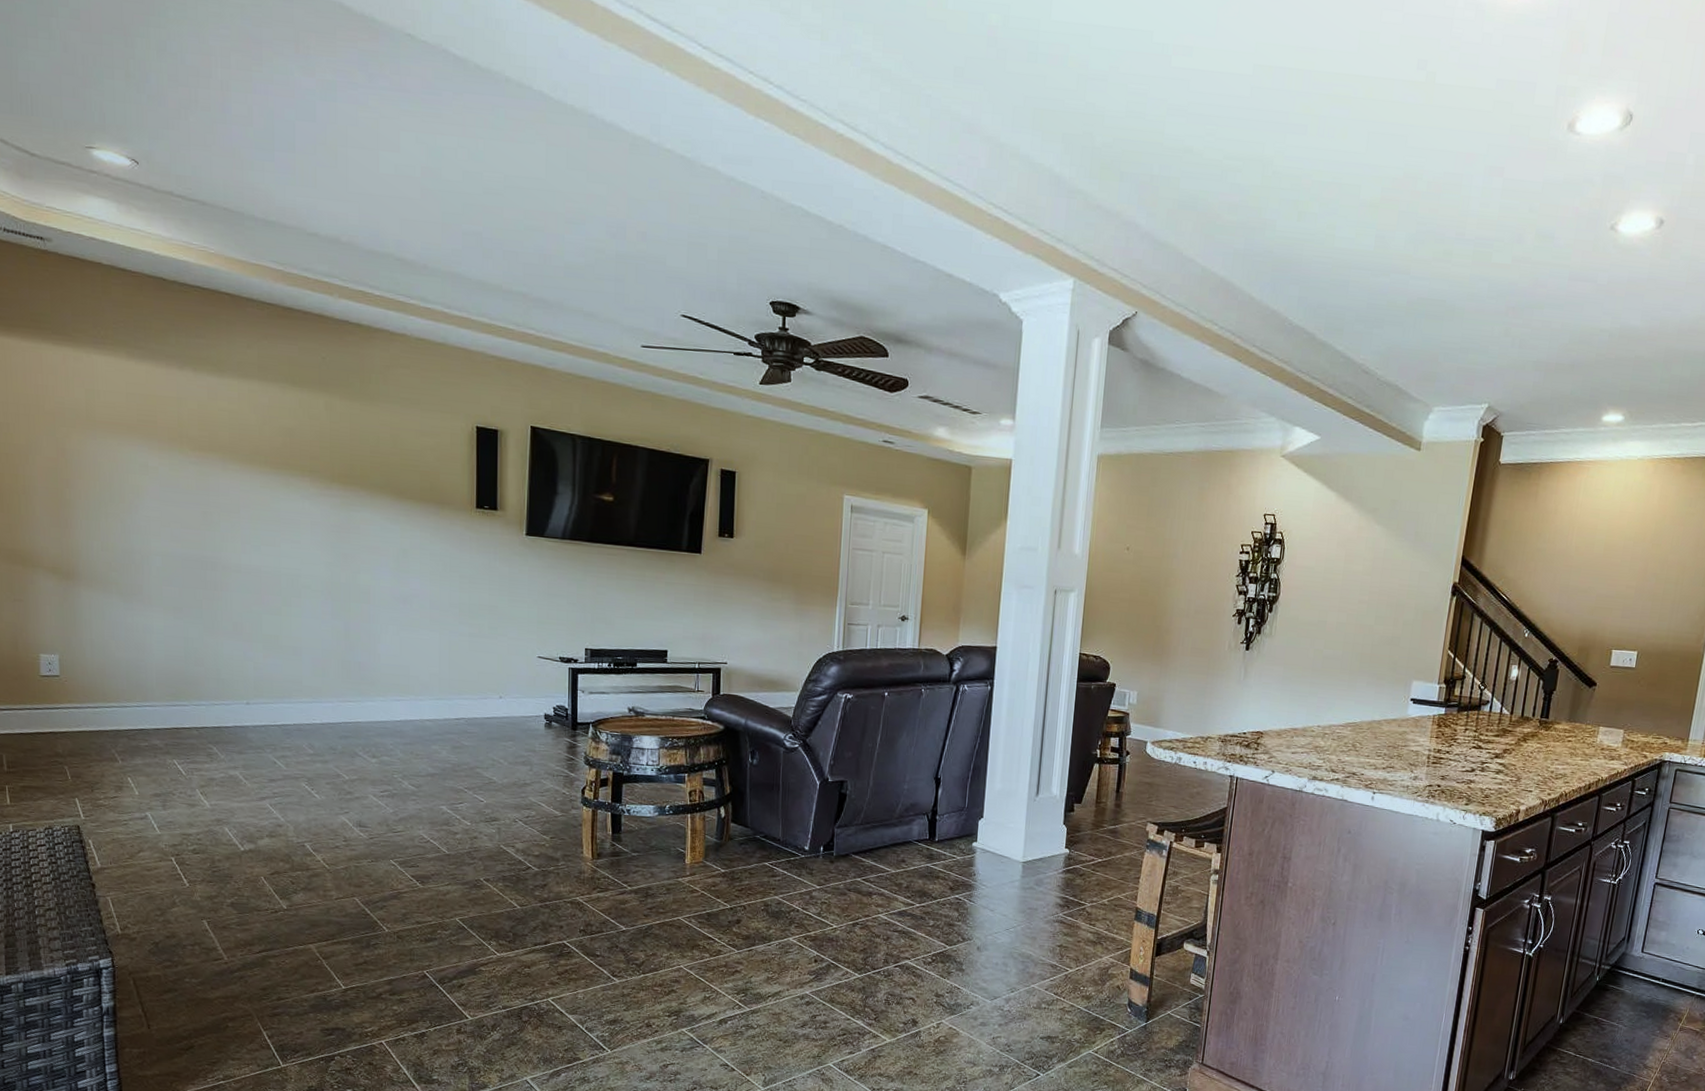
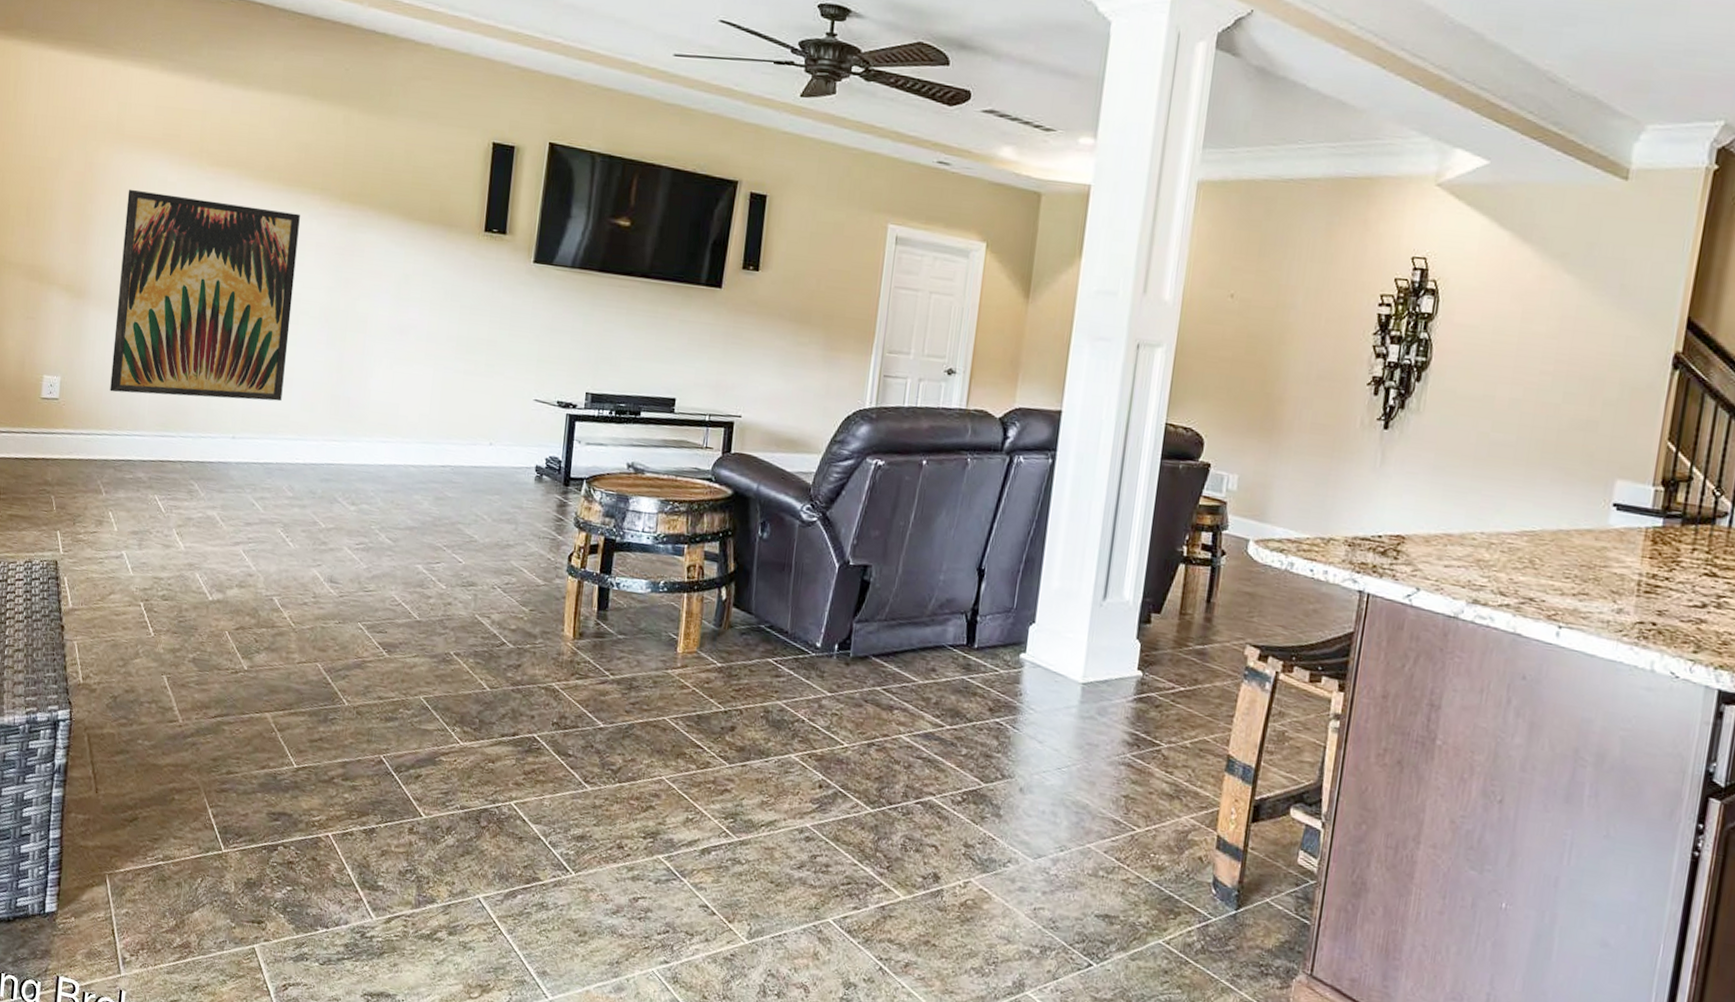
wall art: none [107,473,293,669] -> present [110,189,300,402]

